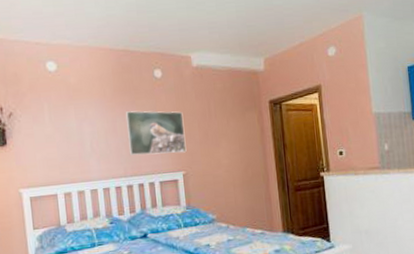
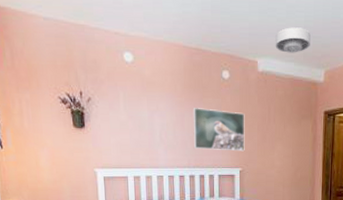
ceiling light: none [207,18,245,45] -> present [275,27,311,53]

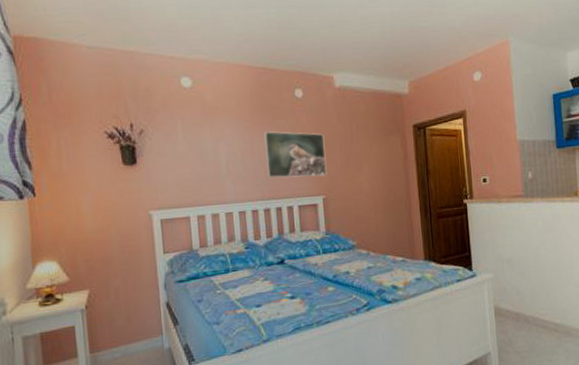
ceiling light: present [275,27,311,53] -> none [350,39,390,66]

